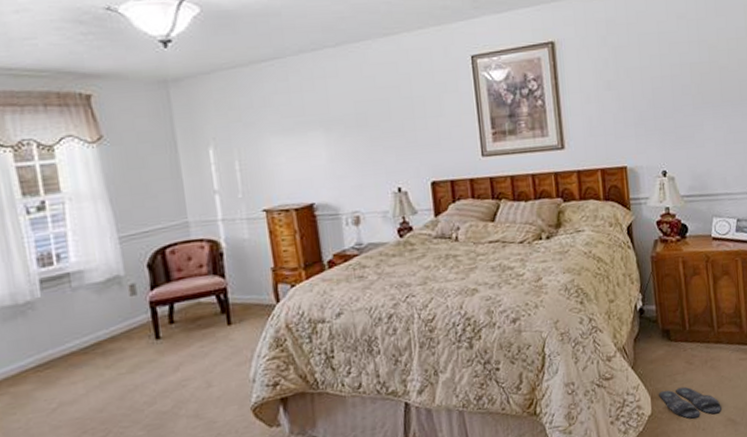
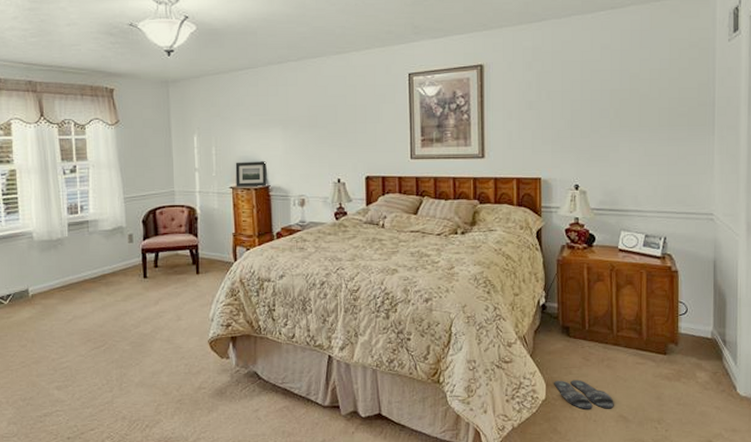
picture frame: none [267,173,311,209] -> present [235,161,267,187]

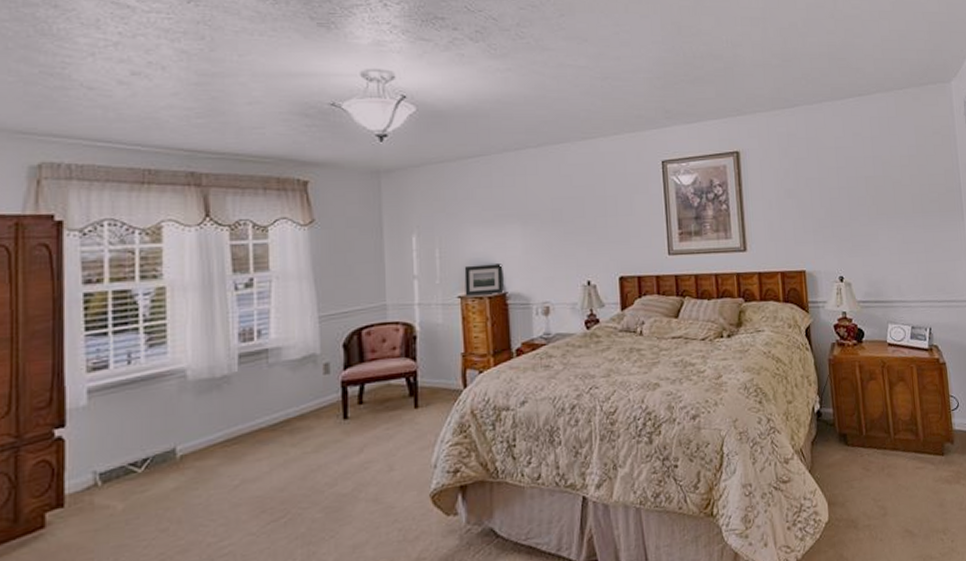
slippers: present [554,380,614,410] -> none [836,493,899,528]

